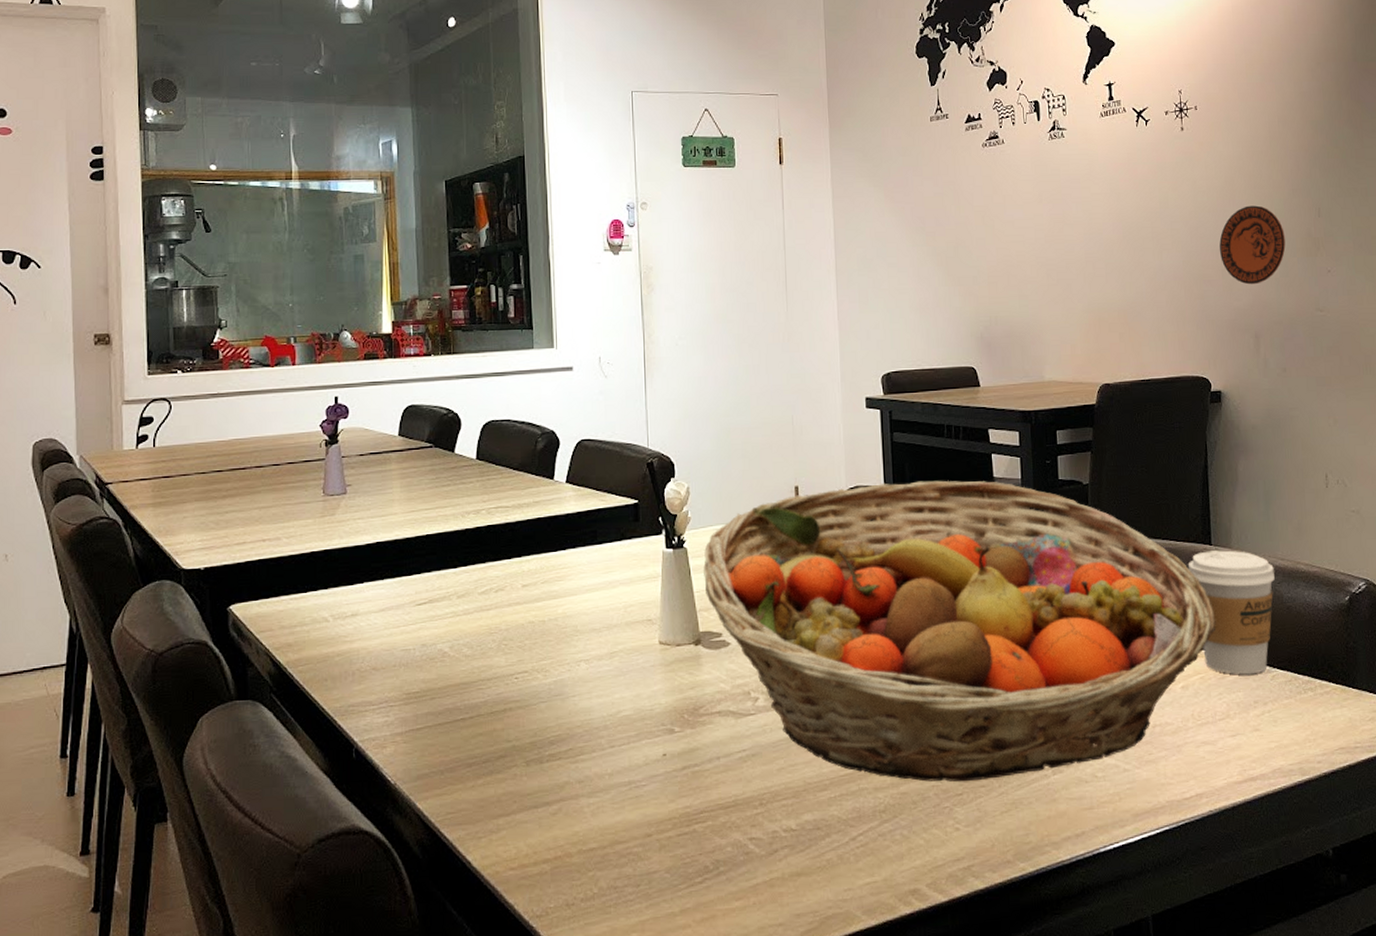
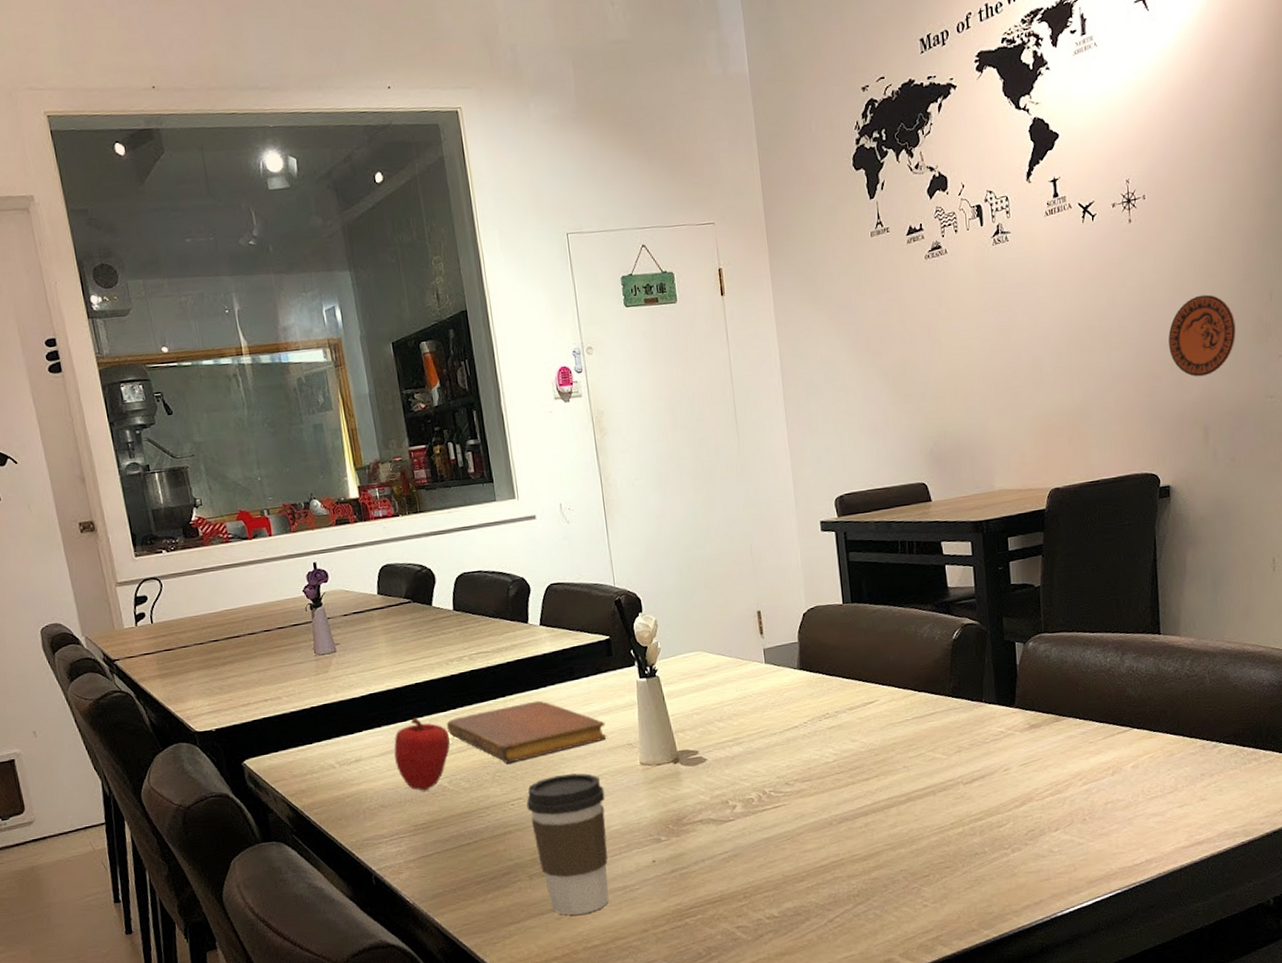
apple: none [395,571,456,655] -> present [394,717,450,791]
notebook: none [454,564,625,631] -> present [446,700,607,763]
coffee cup: none [532,648,618,811] -> present [526,773,609,915]
fruit basket: present [703,480,1216,782] -> none [676,591,1165,867]
coffee cup: present [1187,550,1275,675] -> none [1137,637,1222,751]

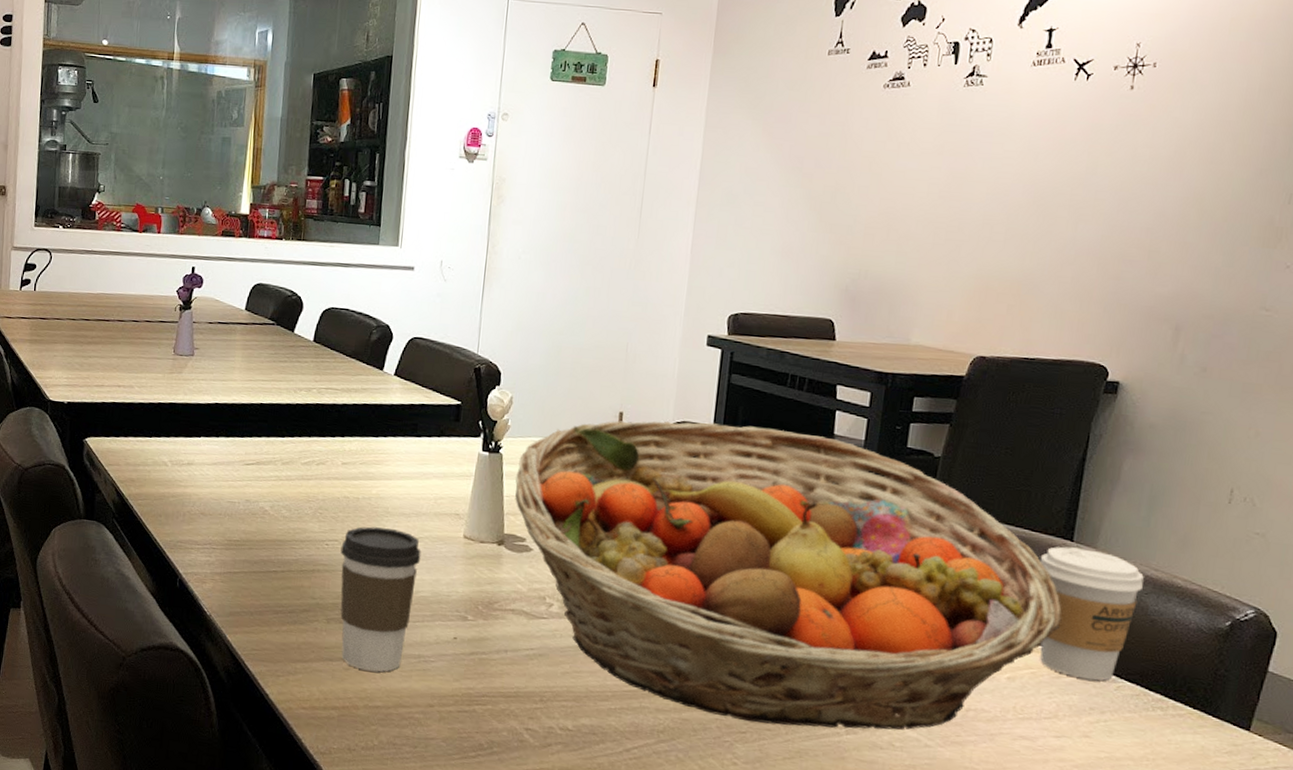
apple: present [394,717,450,791] -> none [224,435,281,509]
notebook: present [446,700,607,763] -> none [280,445,437,504]
fruit basket: none [676,591,1165,867] -> present [515,421,1062,730]
coffee cup: none [1137,637,1222,751] -> present [1039,546,1144,681]
decorative plate: present [1168,294,1236,377] -> none [1150,182,1239,272]

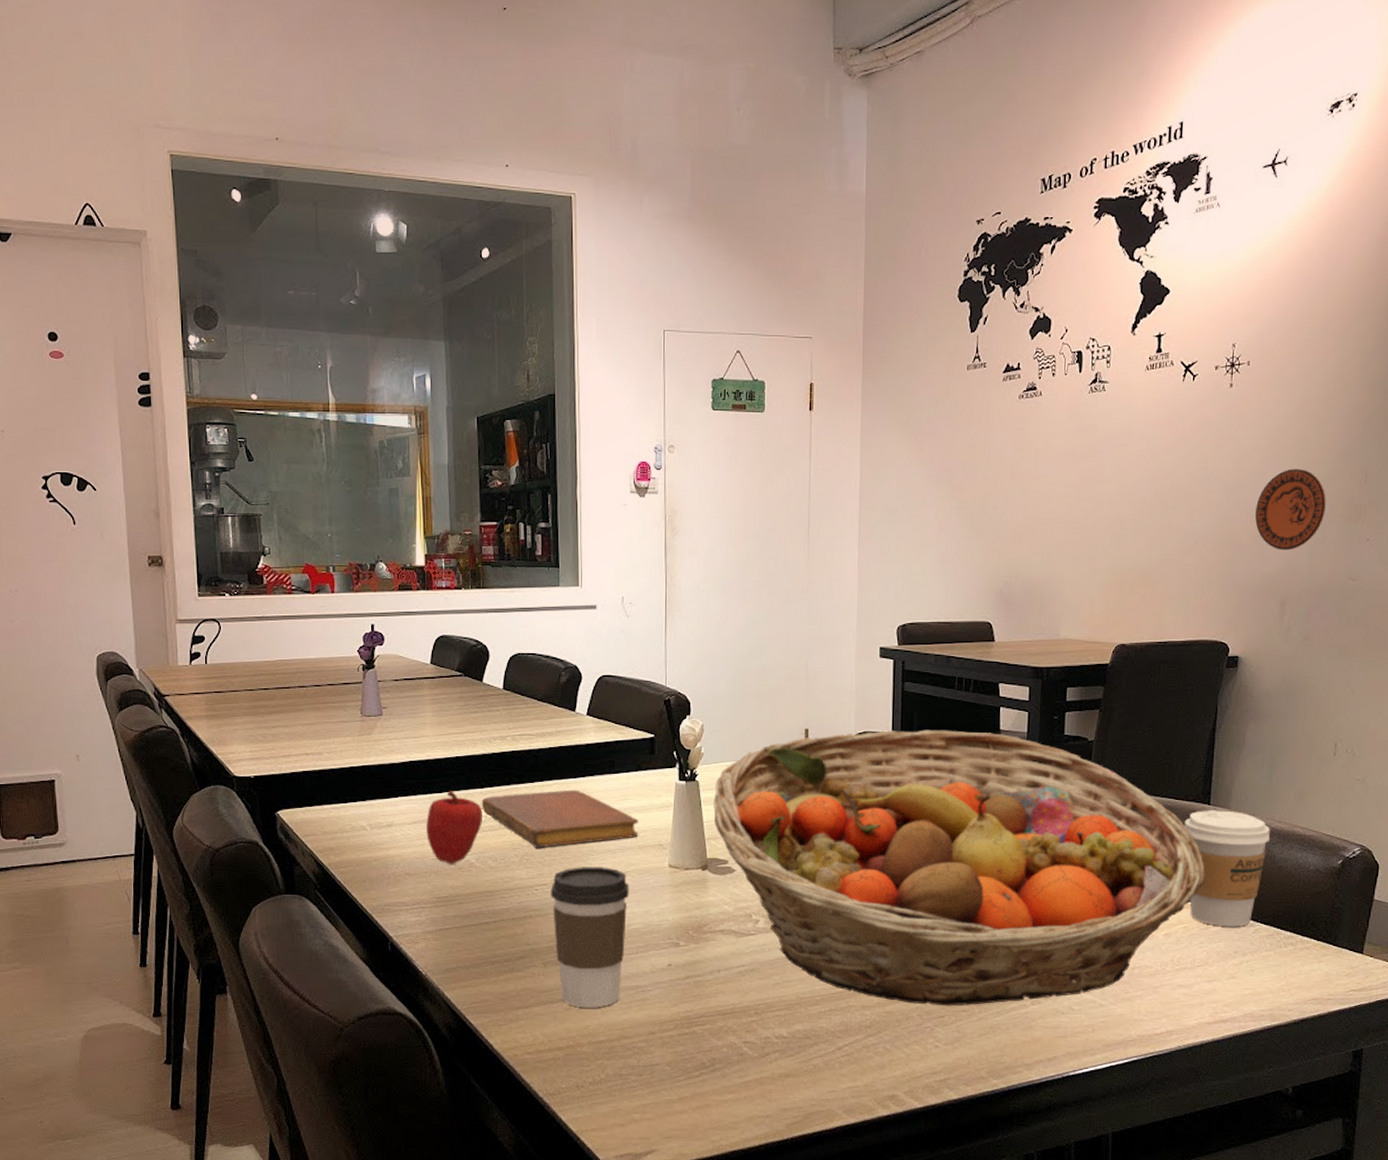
apple: none [224,435,281,509] -> present [426,790,482,864]
notebook: none [280,445,437,504] -> present [481,789,639,848]
decorative plate: none [1150,182,1239,272] -> present [1255,469,1326,551]

